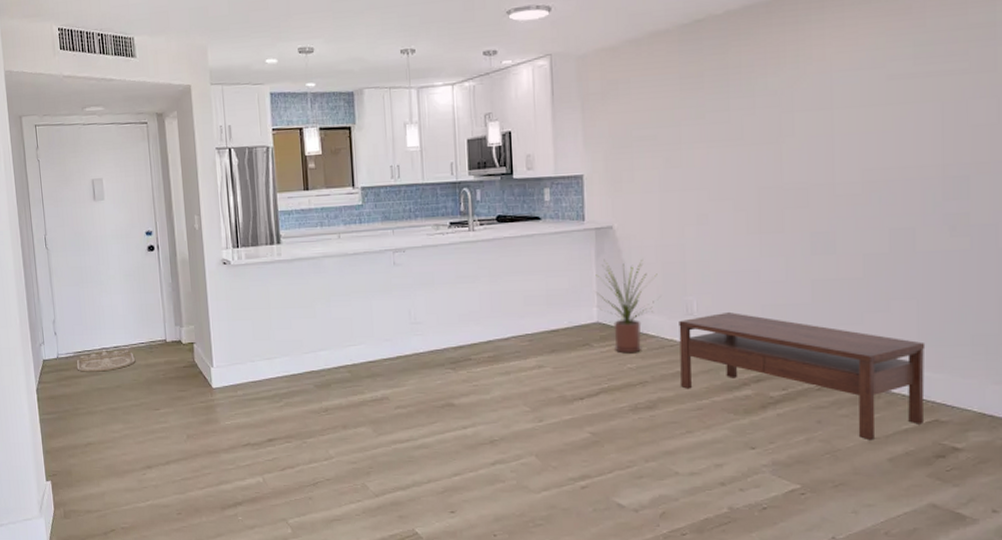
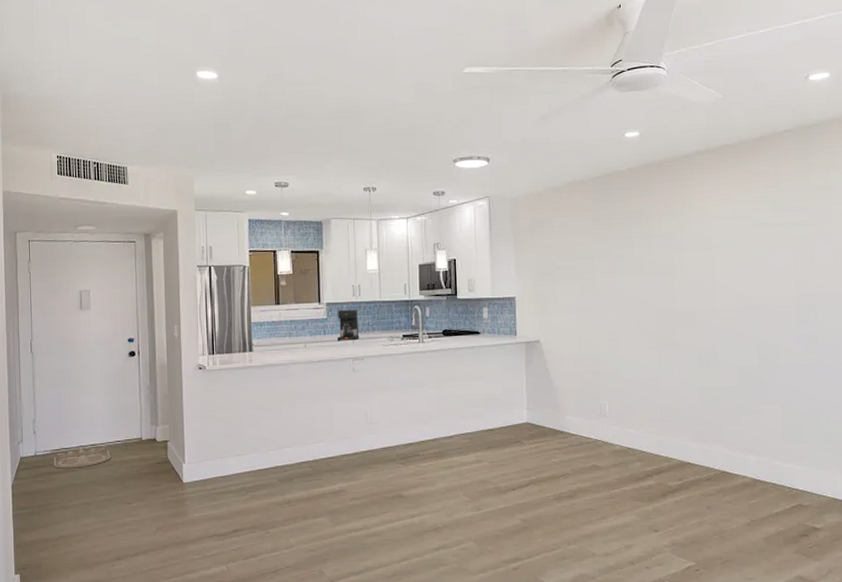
coffee maker: none [374,193,400,231] -> present [337,309,360,341]
house plant: present [595,259,657,354] -> none [525,368,576,450]
coffee table: present [679,312,926,441] -> none [594,414,790,523]

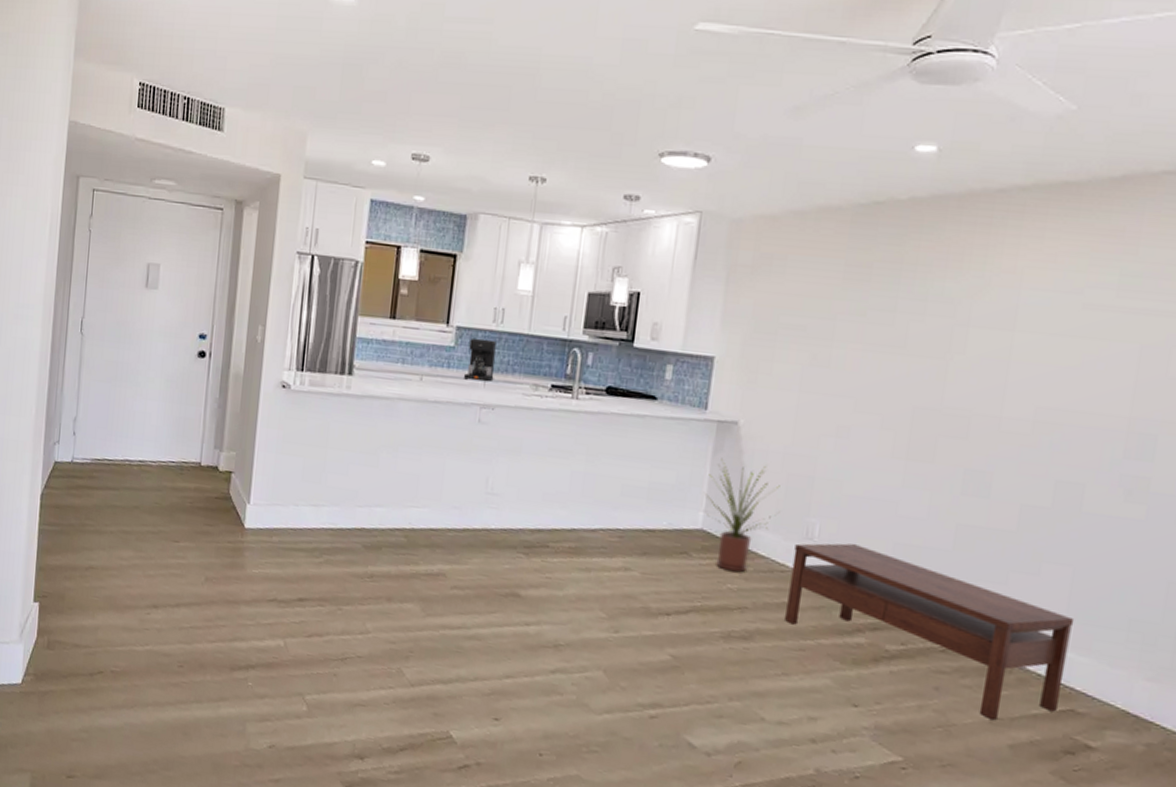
doormat: present [53,448,110,469] -> none [92,463,161,488]
house plant: none [525,368,576,450] -> present [704,457,780,573]
coffee table: none [594,414,790,523] -> present [785,543,1075,721]

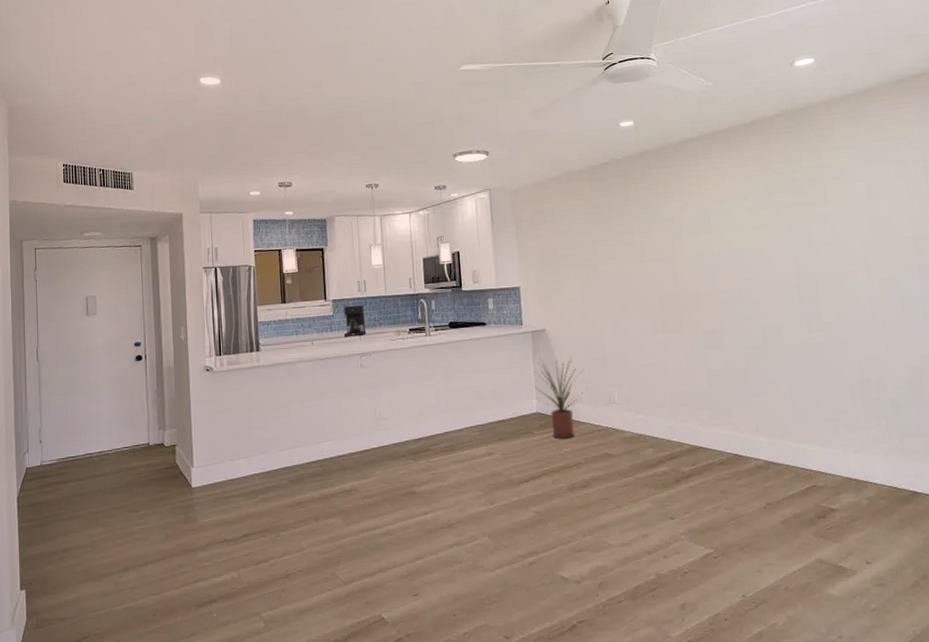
coffee table: present [785,543,1075,721] -> none [604,400,805,506]

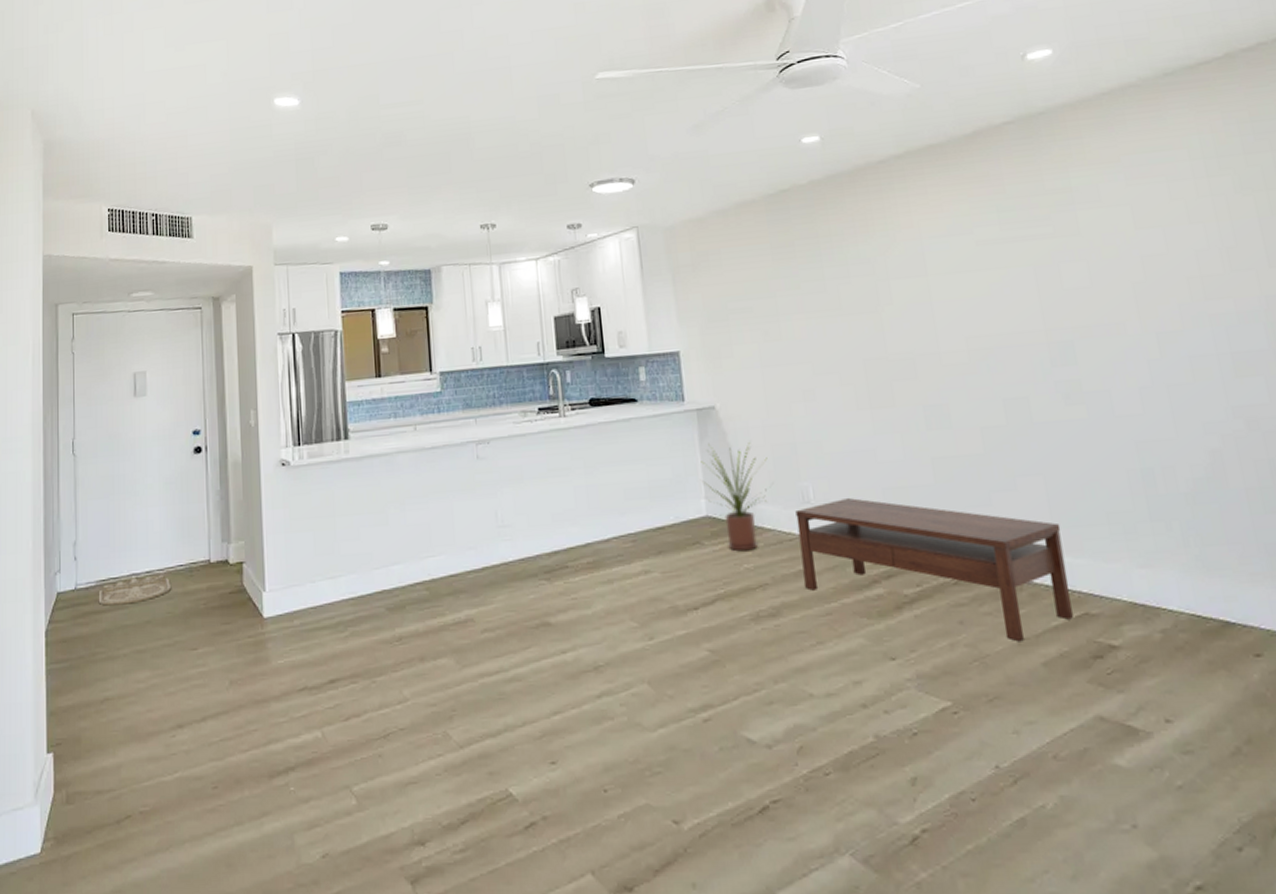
doormat: none [59,455,118,478] -> present [98,575,171,606]
coffee maker: present [344,304,367,338] -> none [454,377,484,421]
coffee table: none [604,400,805,506] -> present [795,498,1073,642]

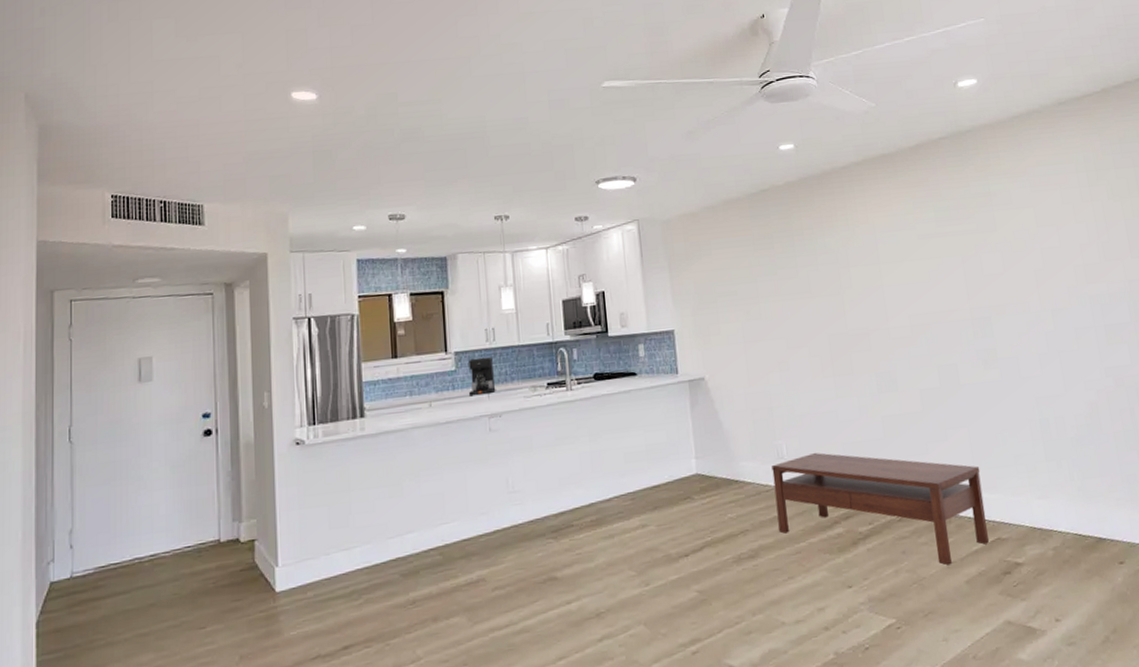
doormat: present [98,575,171,606] -> none [97,558,177,592]
coffee maker: none [454,377,484,421] -> present [469,356,496,397]
house plant: present [700,442,767,552] -> none [692,408,749,504]

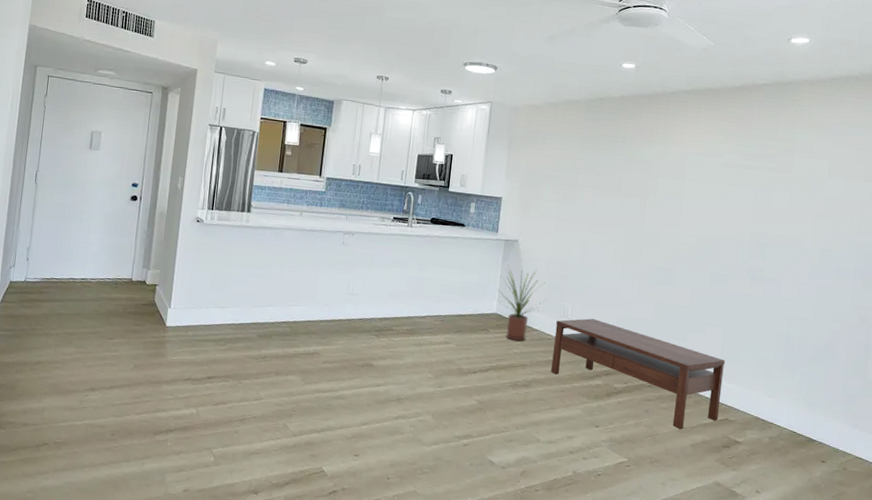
coffee maker: present [469,356,496,397] -> none [332,185,355,216]
house plant: none [692,408,749,504] -> present [497,264,546,342]

